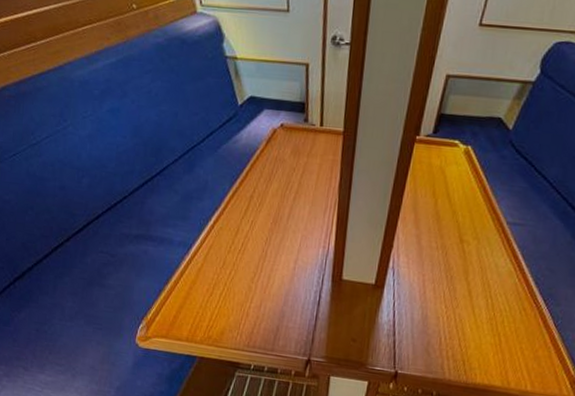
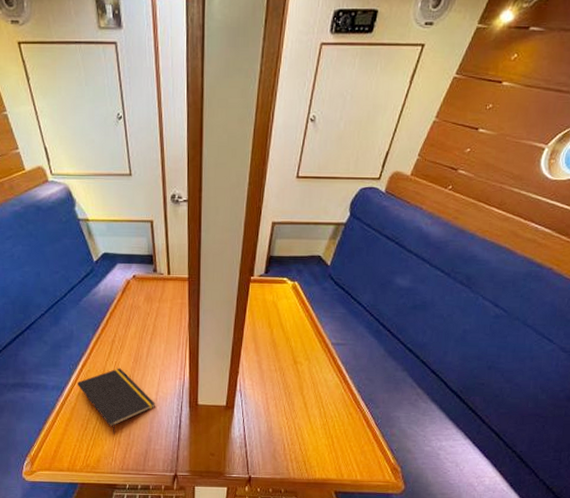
notepad: none [207,228,293,305] -> present [77,368,155,435]

